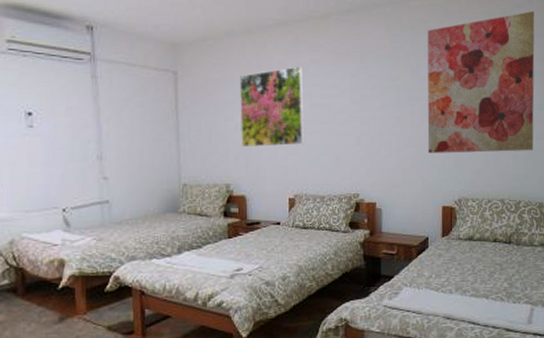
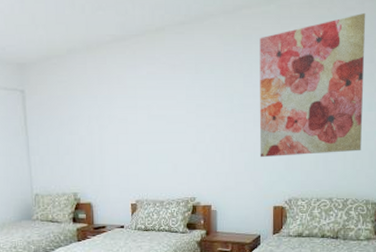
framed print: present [239,66,304,148] -> none [81,80,143,159]

